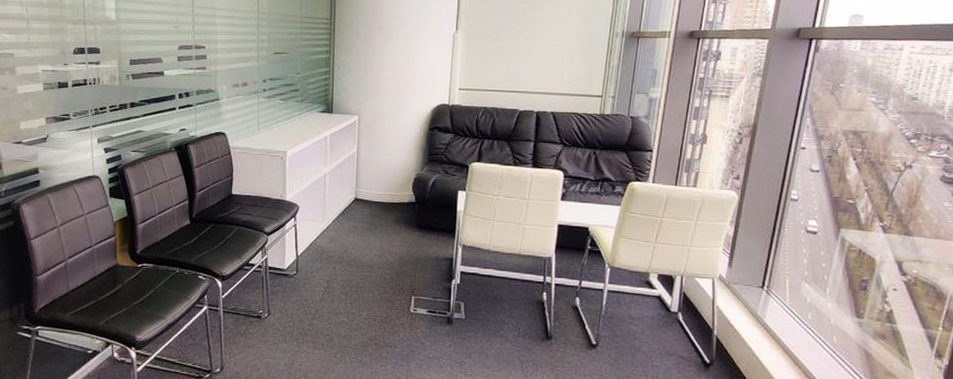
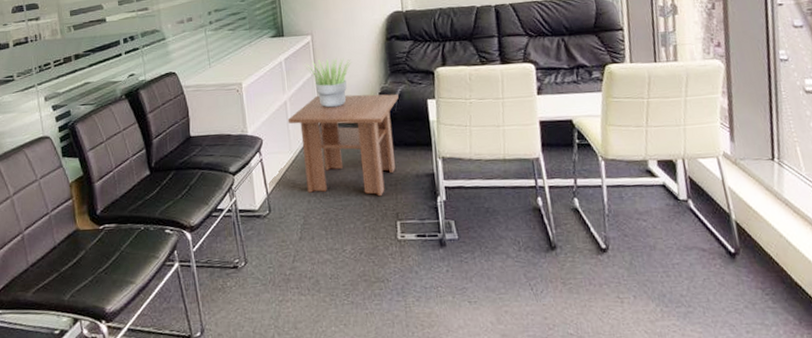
coffee table: none [325,173,432,273] -> present [287,94,399,197]
potted plant: none [349,139,393,186] -> present [305,57,352,108]

